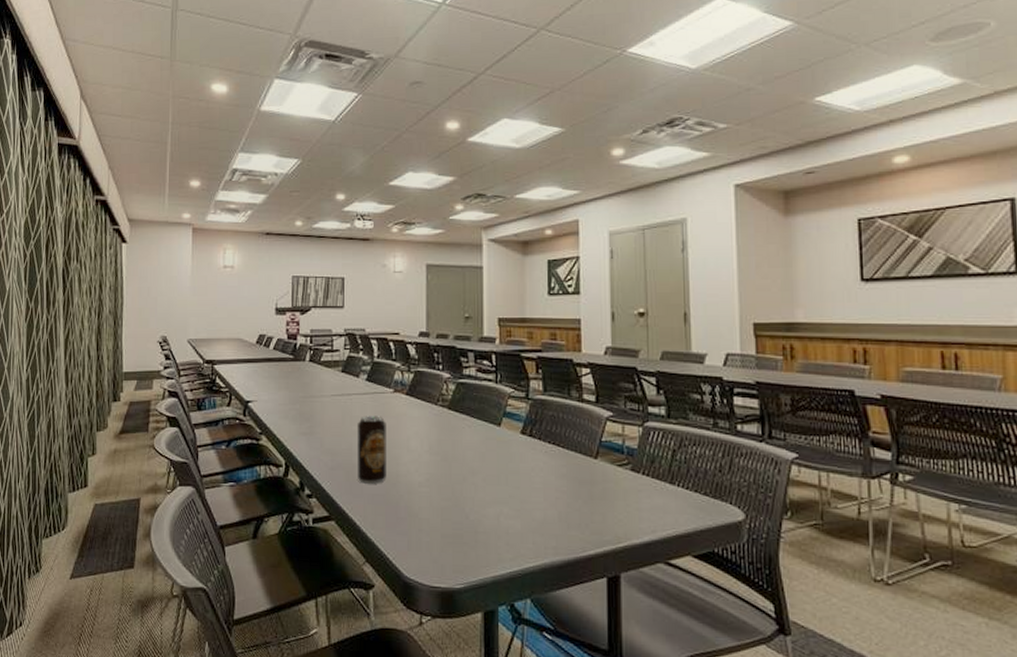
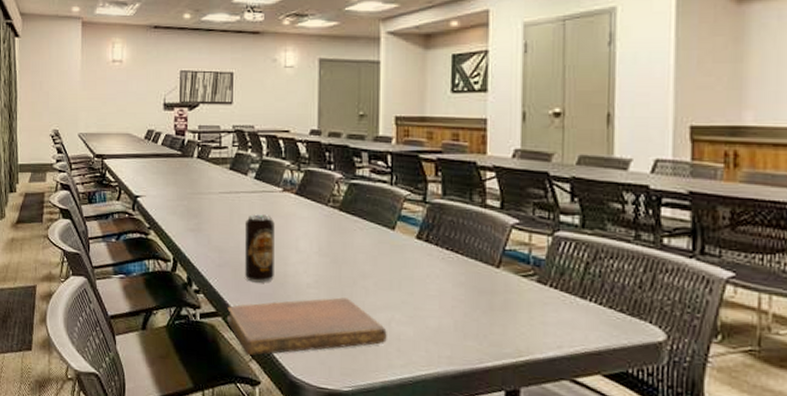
notebook: none [339,494,496,559] -> present [226,297,387,356]

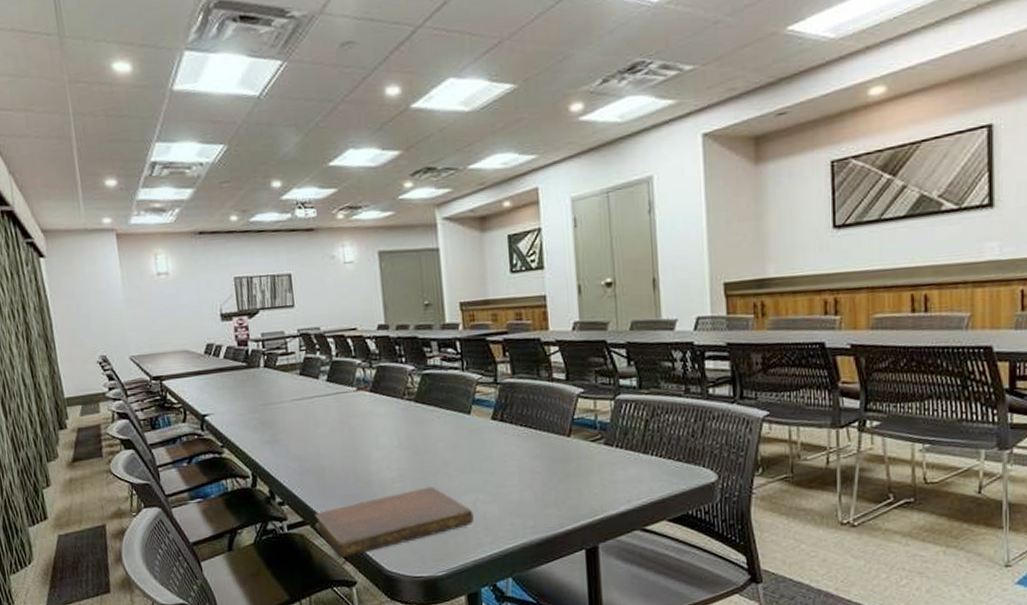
beverage can: present [244,214,275,283] -> none [321,416,358,486]

